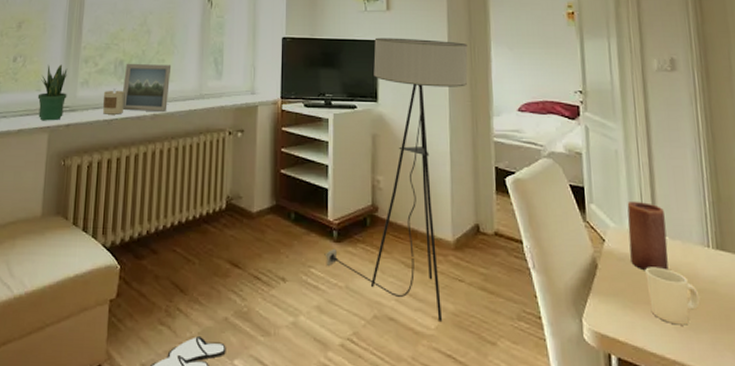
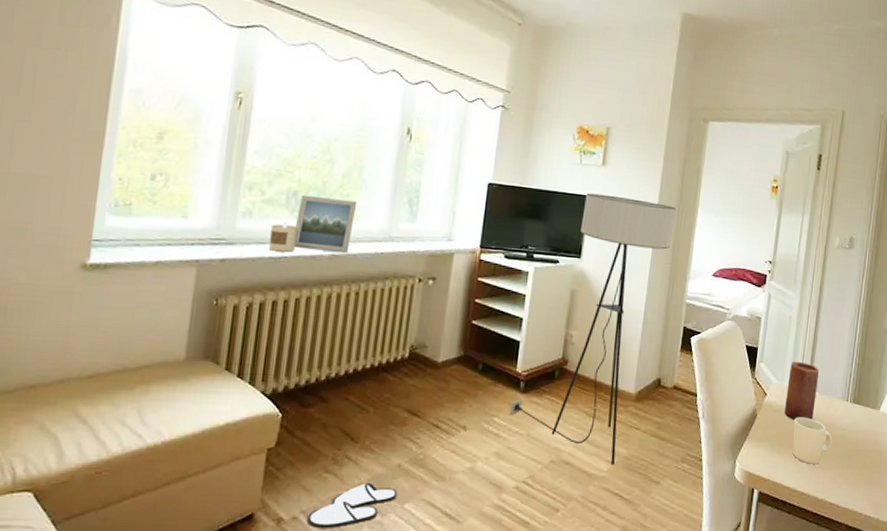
planter: present [37,64,68,121] -> none [183,187,225,254]

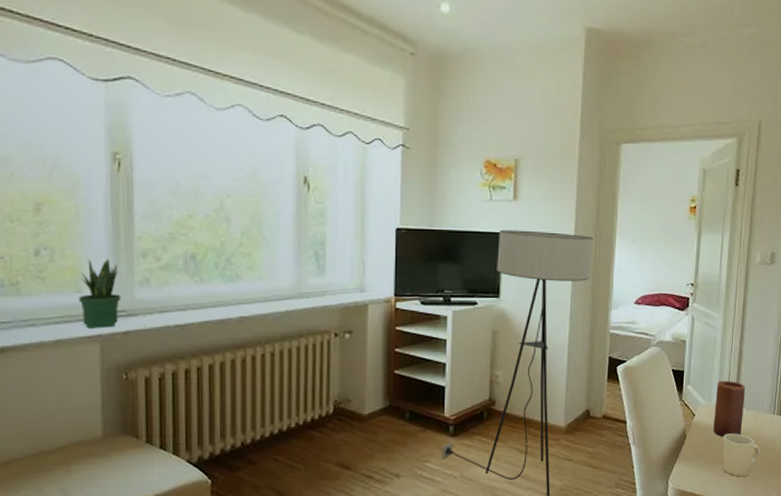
planter: none [183,187,225,254] -> present [78,259,121,329]
candle: present [269,221,299,252] -> none [171,286,202,319]
picture frame: present [293,194,358,253] -> none [198,257,261,314]

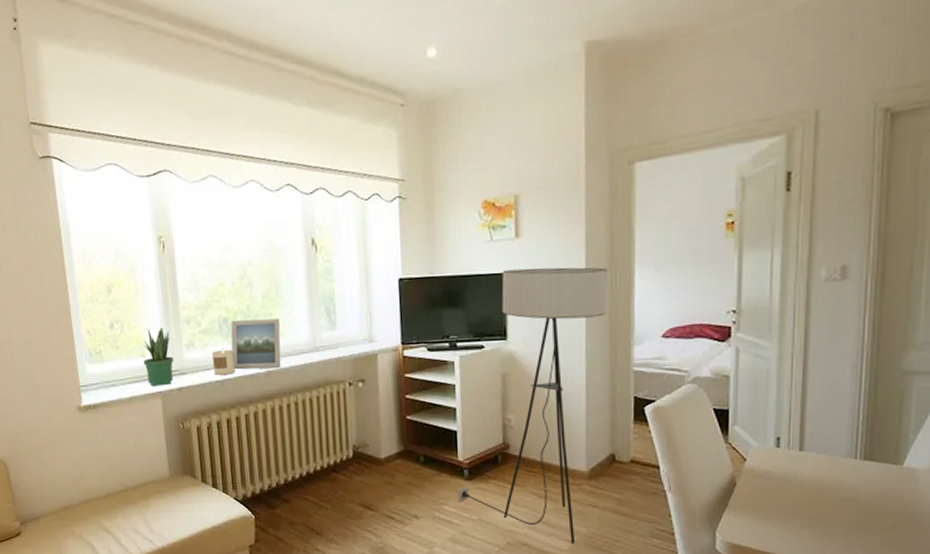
candle: none [171,286,202,319] -> present [211,346,236,375]
picture frame: none [198,257,261,314] -> present [231,318,281,370]
candle: present [713,380,745,436] -> none [772,419,813,484]
mug: present [722,433,761,477] -> none [785,480,839,532]

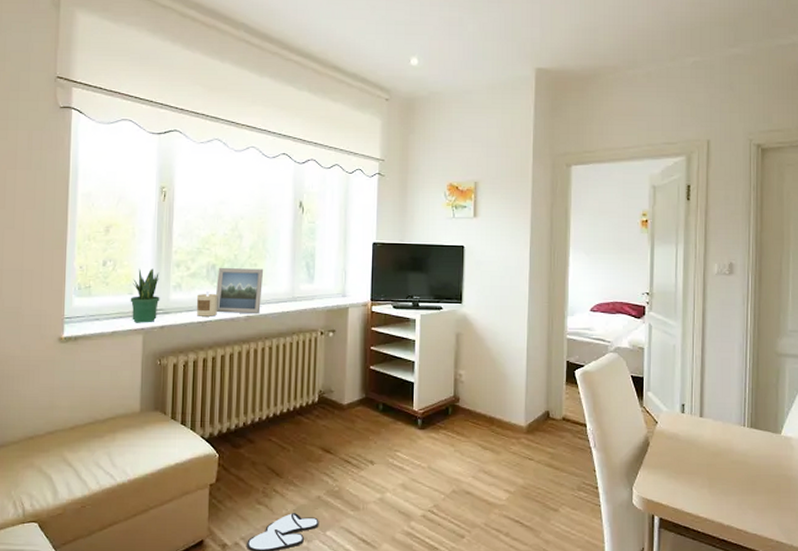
floor lamp: present [456,267,608,543] -> none [409,243,548,493]

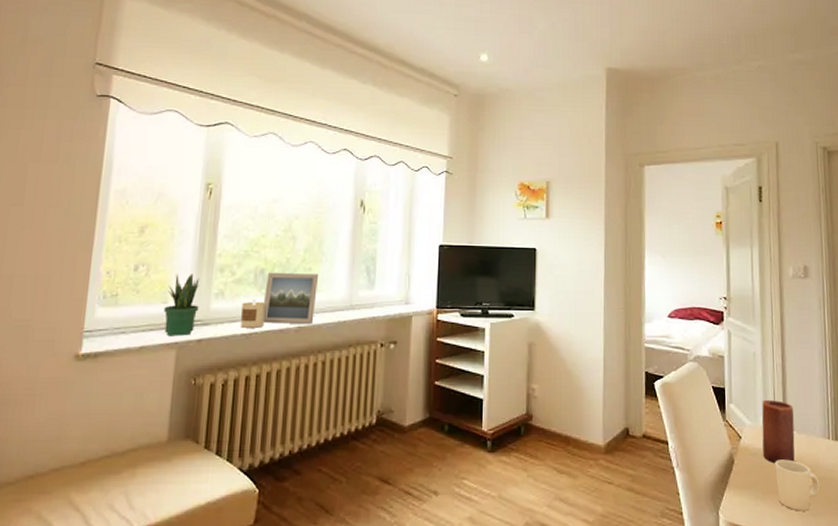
candle: none [678,388,710,446] -> present [762,399,795,462]
mug: none [689,443,733,490] -> present [775,459,820,511]

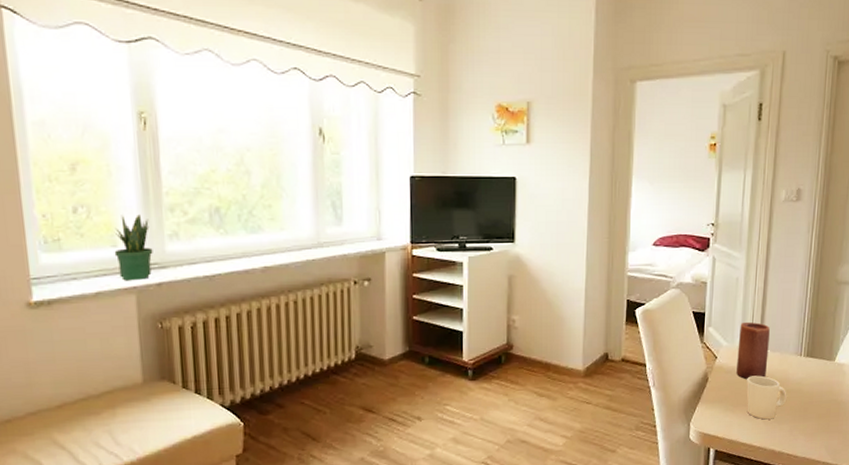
candle: present [240,298,267,328] -> none [199,239,228,270]
picture frame: present [263,272,319,324] -> none [223,210,281,265]

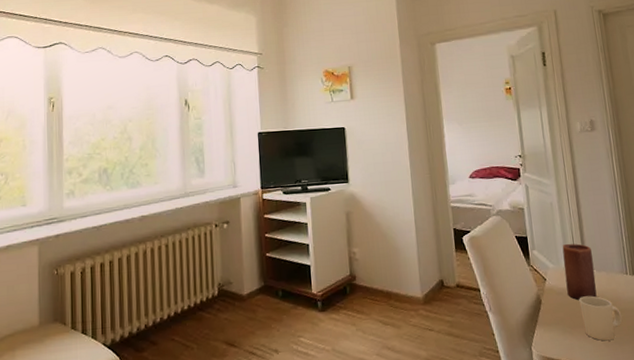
planter: present [114,214,153,281] -> none [23,178,54,235]

